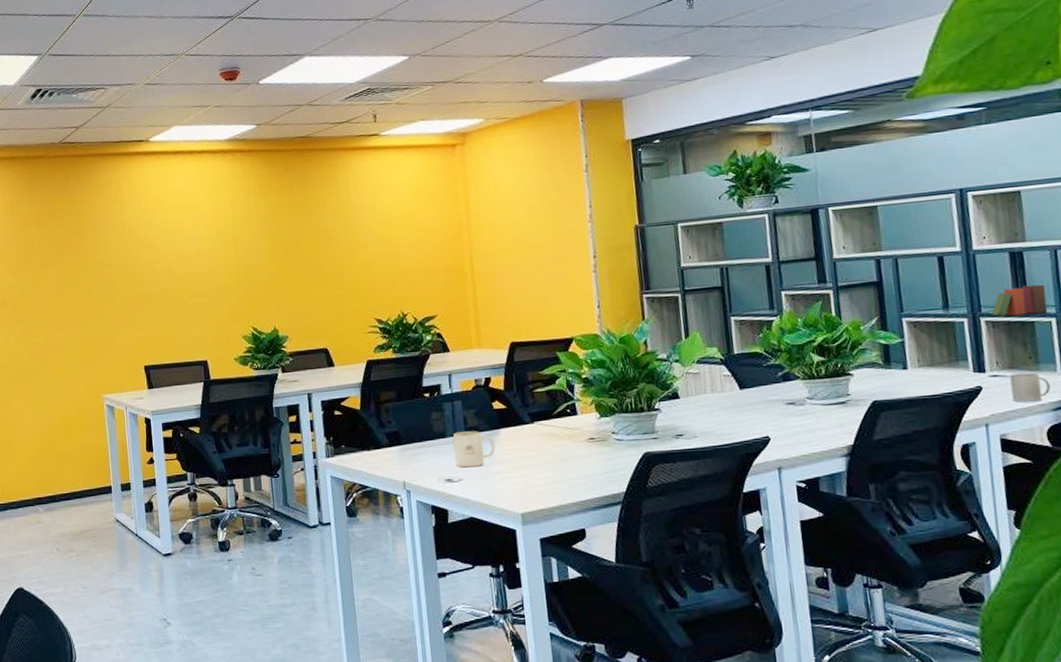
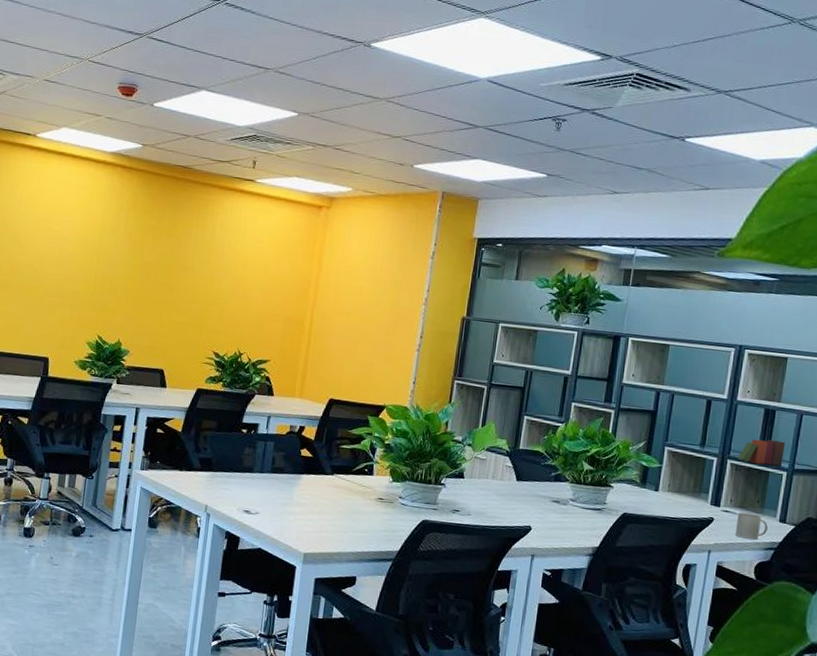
mug: present [452,431,496,468] -> none [256,470,295,505]

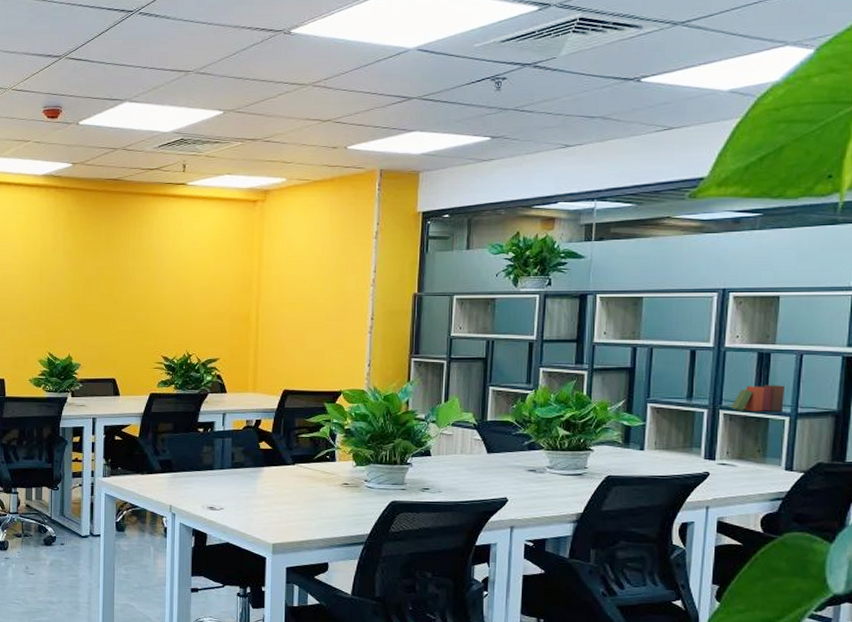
mug: present [734,512,768,541] -> none [734,464,772,492]

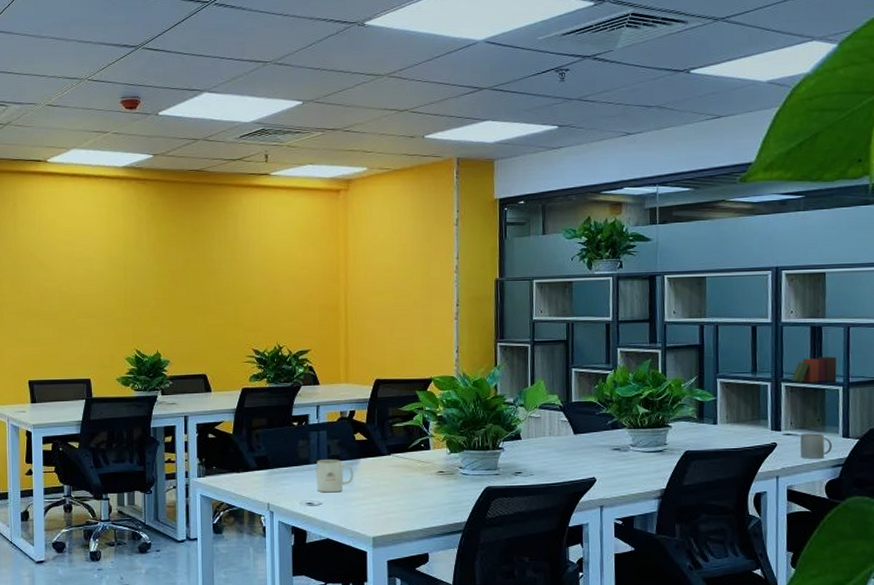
mug: none [219,466,257,499] -> present [316,459,354,493]
mug: none [734,464,772,492] -> present [800,433,832,460]

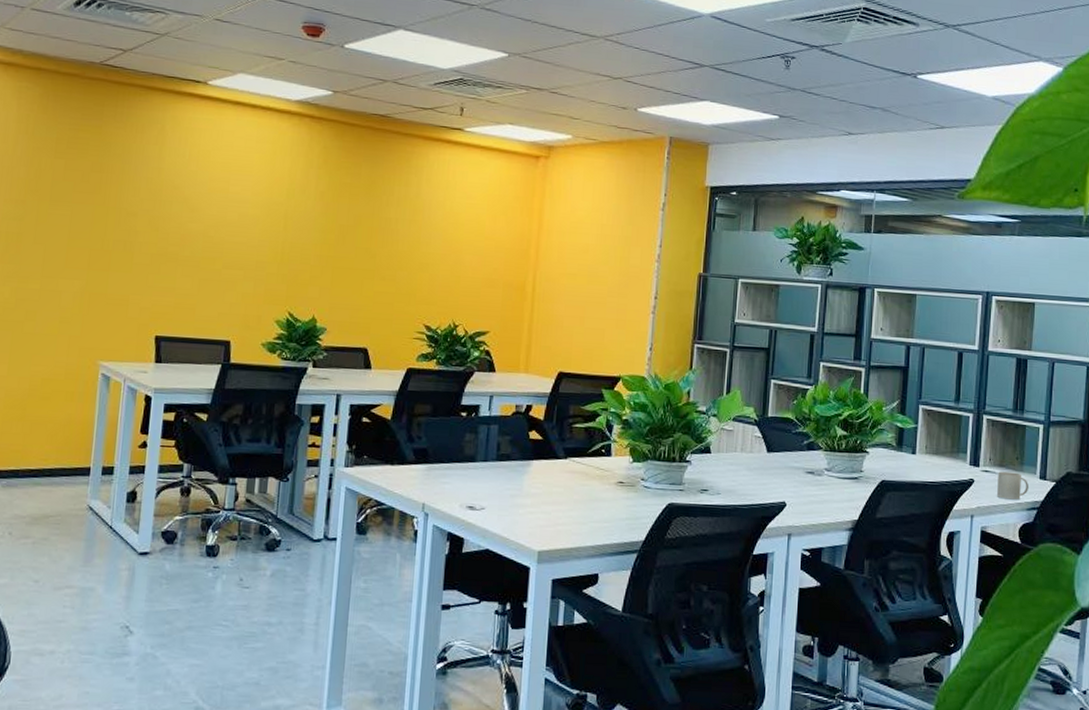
mug: present [316,459,354,493] -> none [480,458,524,497]
books: present [791,356,837,383] -> none [993,391,1040,420]

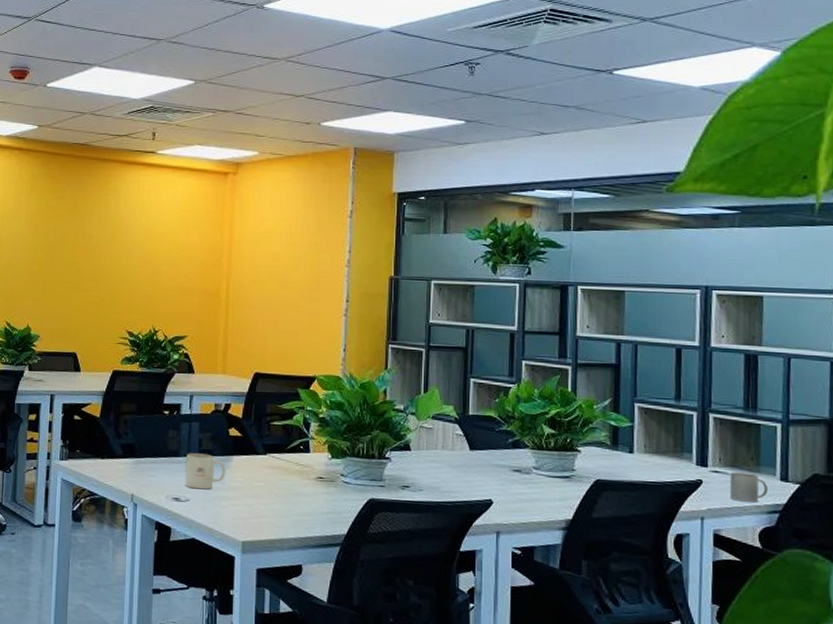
mug: none [480,458,524,497] -> present [185,453,226,490]

